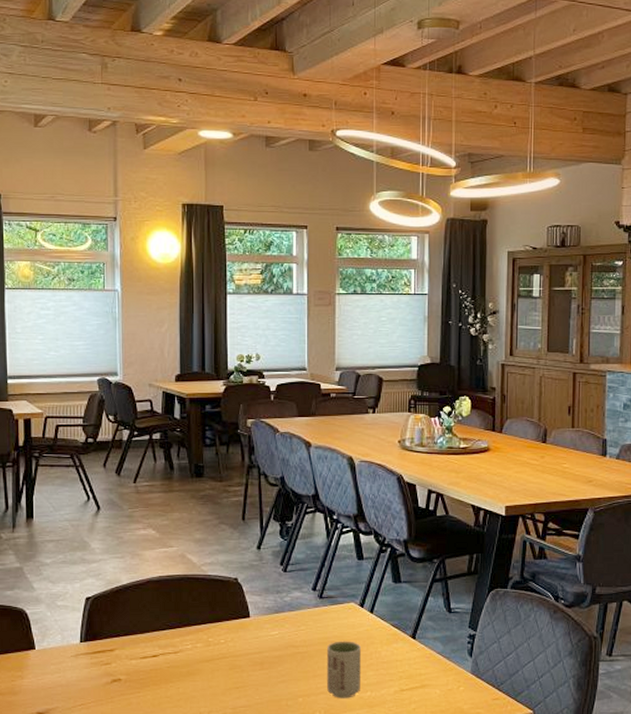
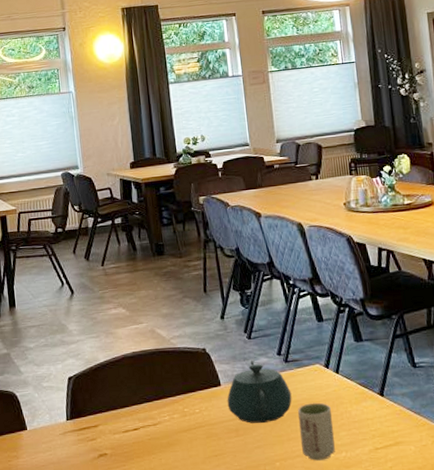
teapot: none [255,593,322,657] -> present [227,360,292,423]

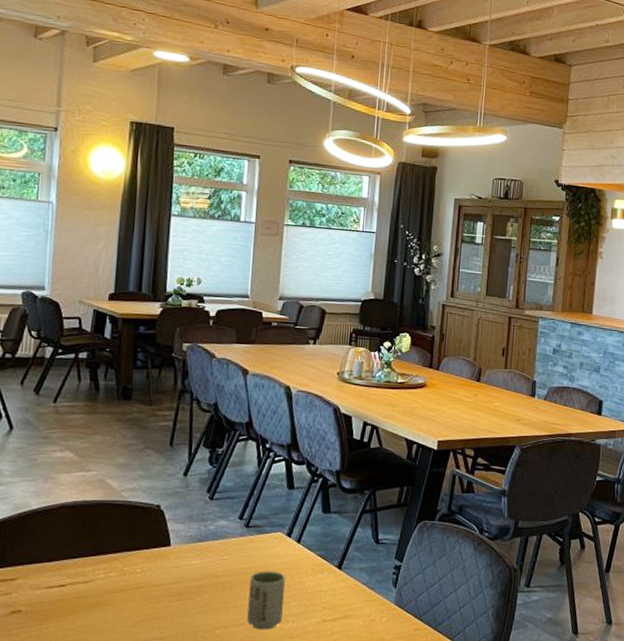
teapot: present [227,360,292,423] -> none [174,522,247,588]

